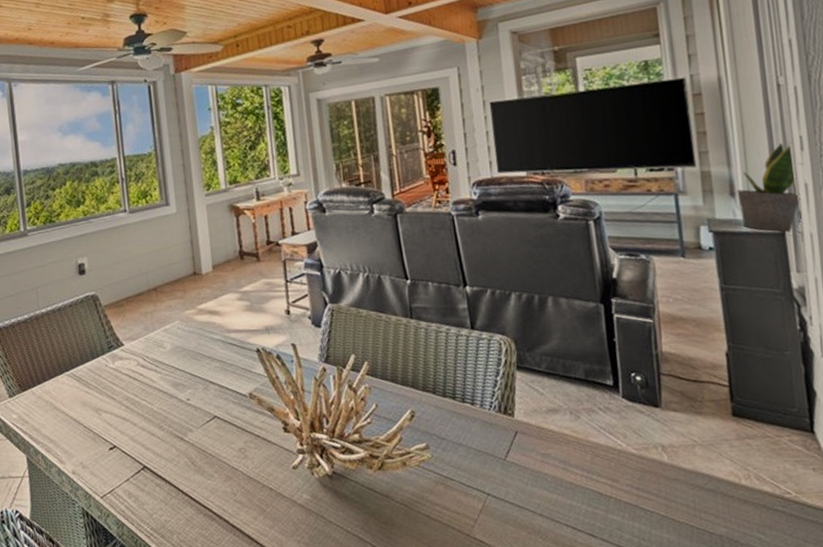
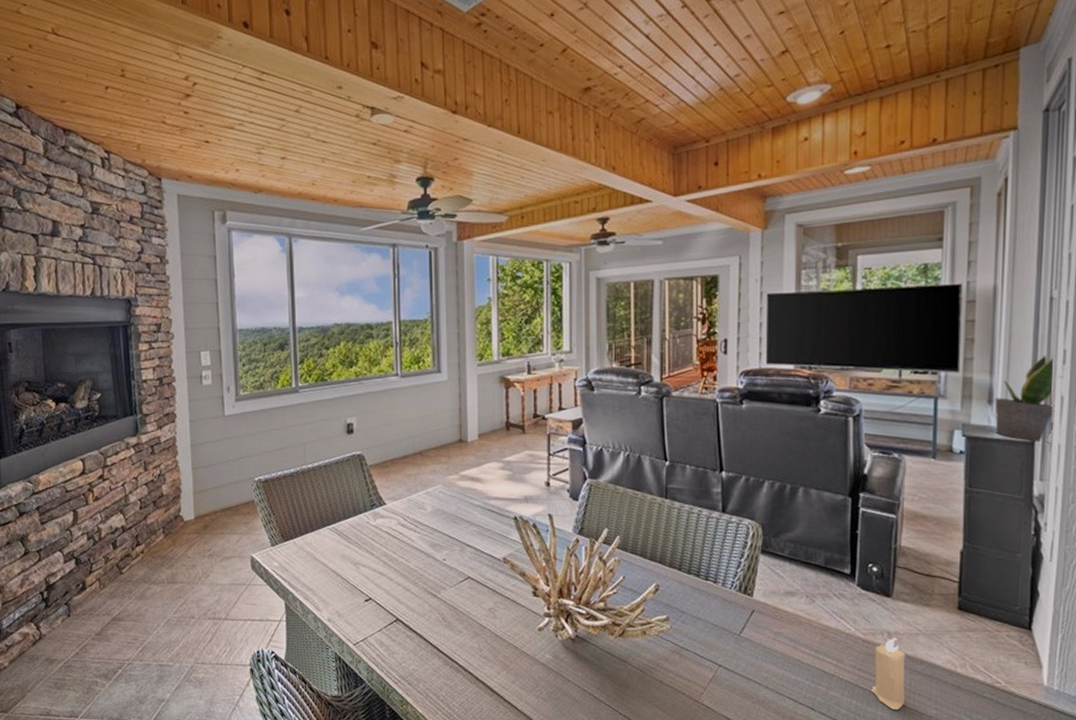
candle: none [650,451,692,531] -> present [871,638,905,709]

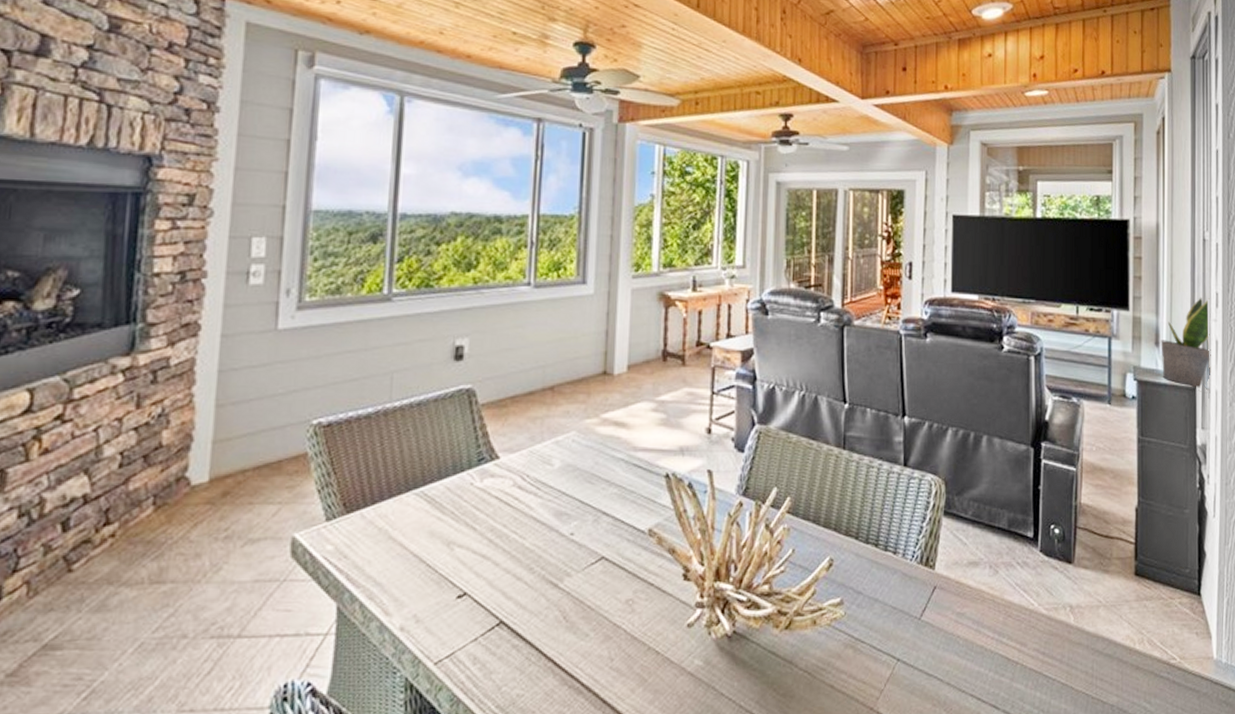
candle: present [871,638,905,709] -> none [1054,612,1088,700]

